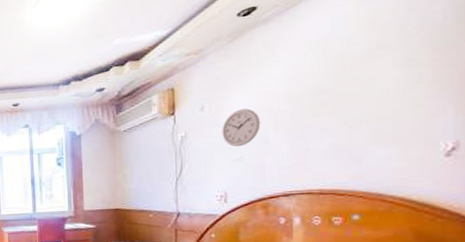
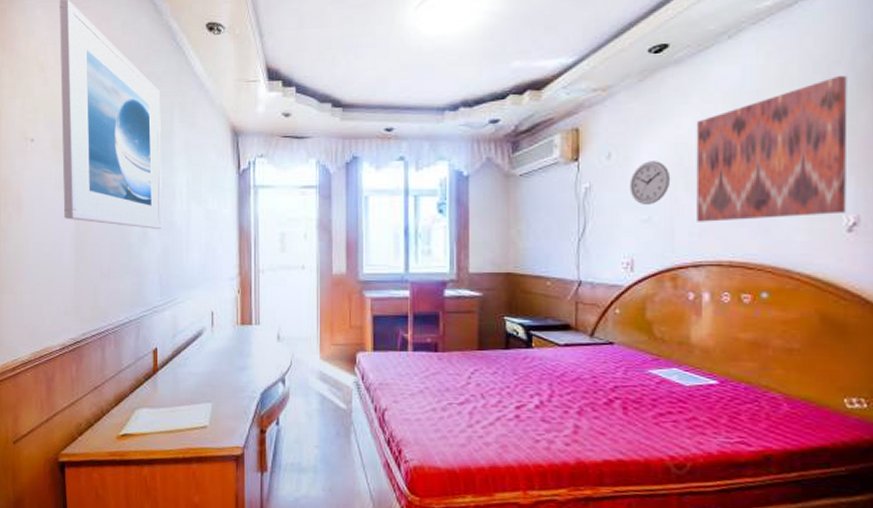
wall art: none [285,12,446,158] -> present [696,76,848,222]

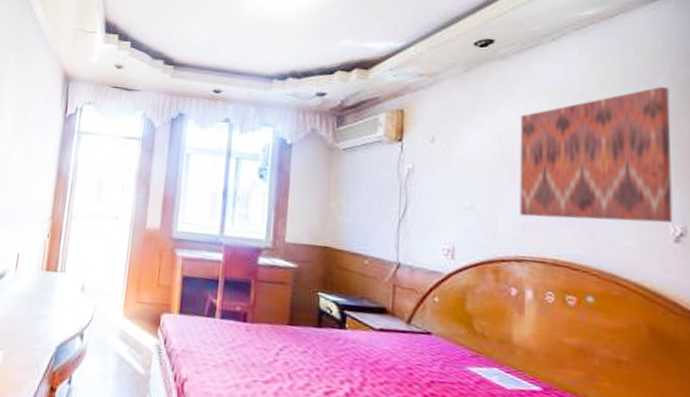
wall clock: present [630,161,671,206] -> none [452,149,495,193]

